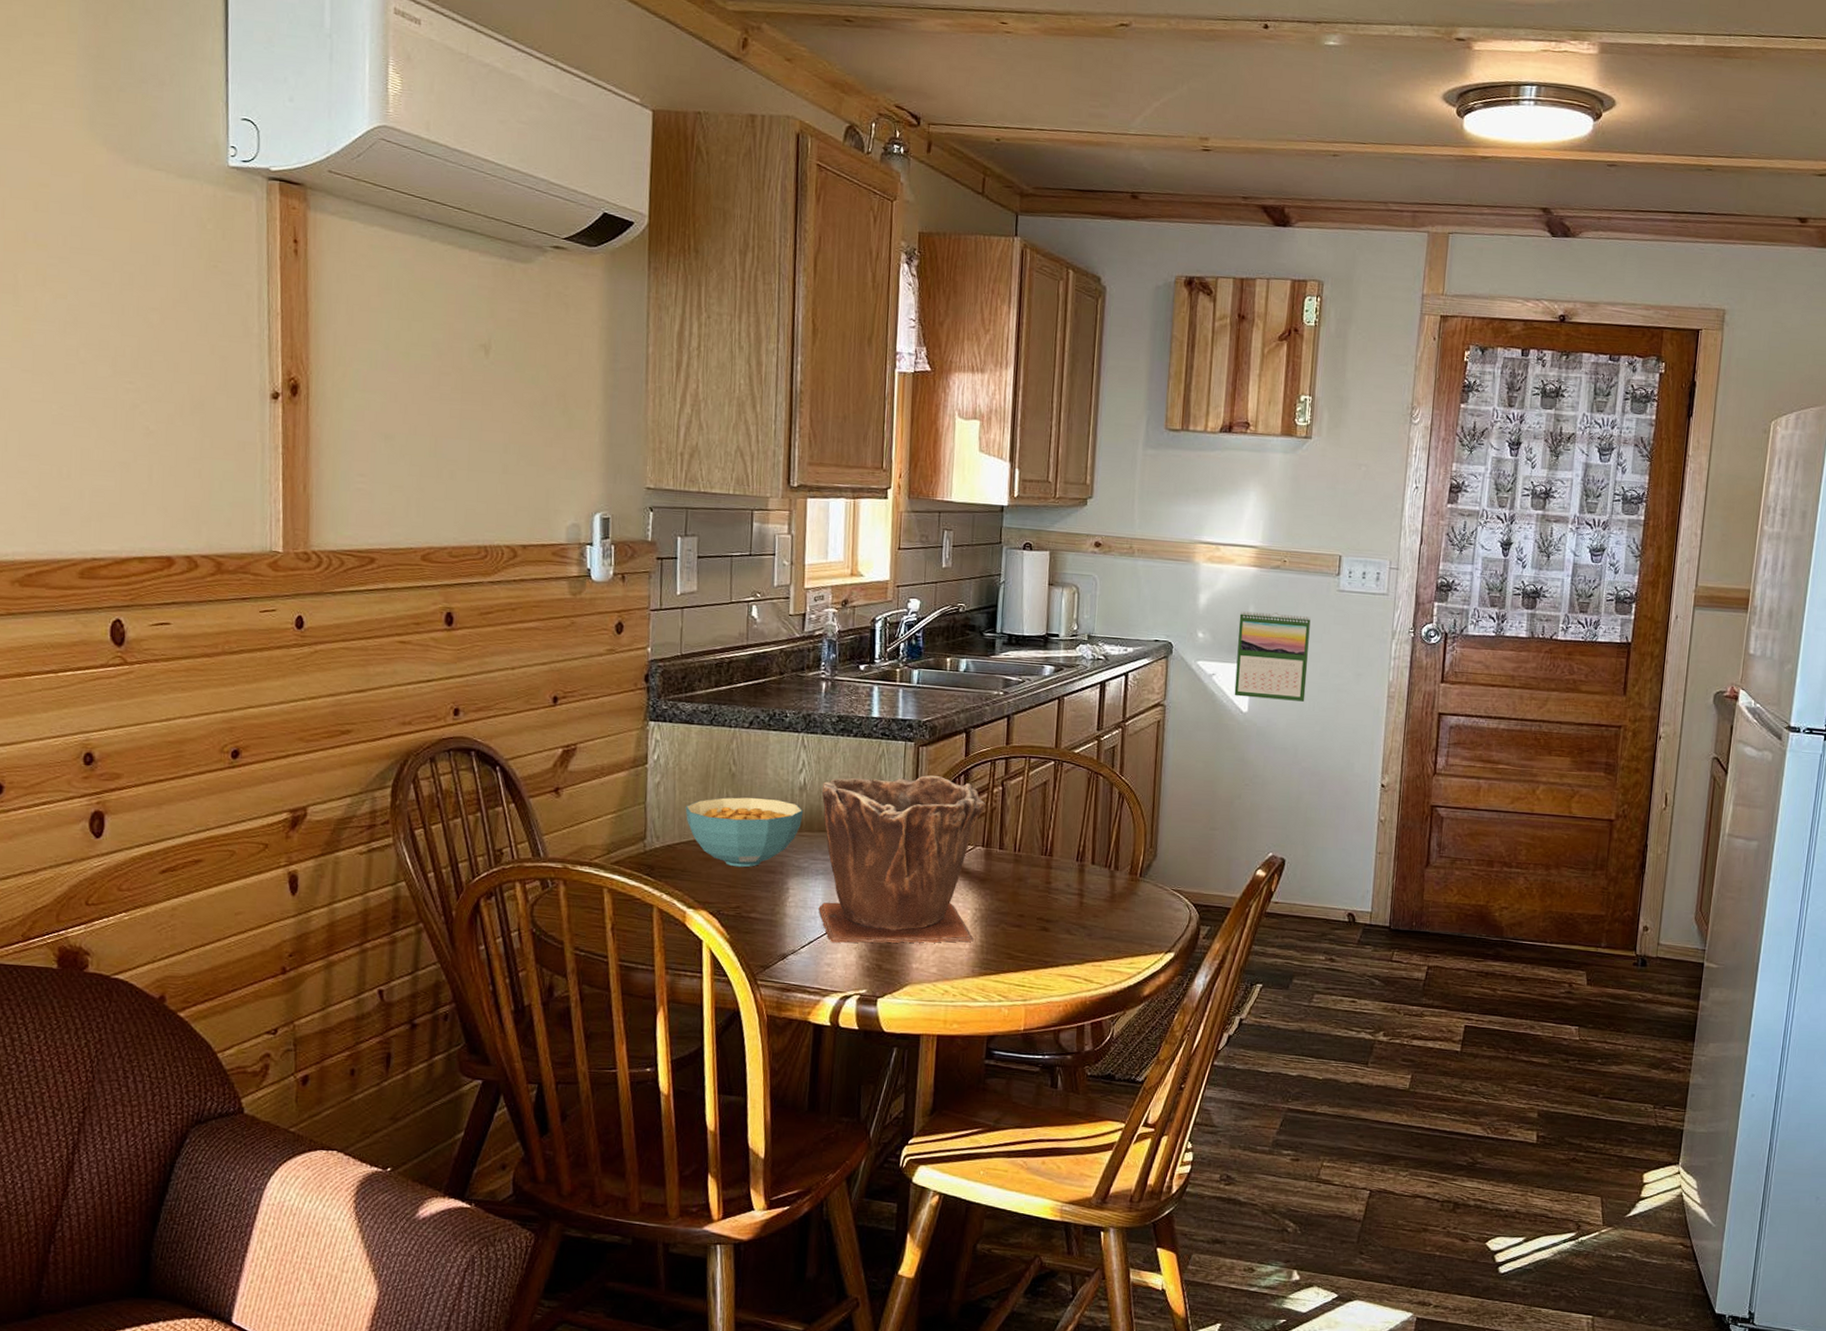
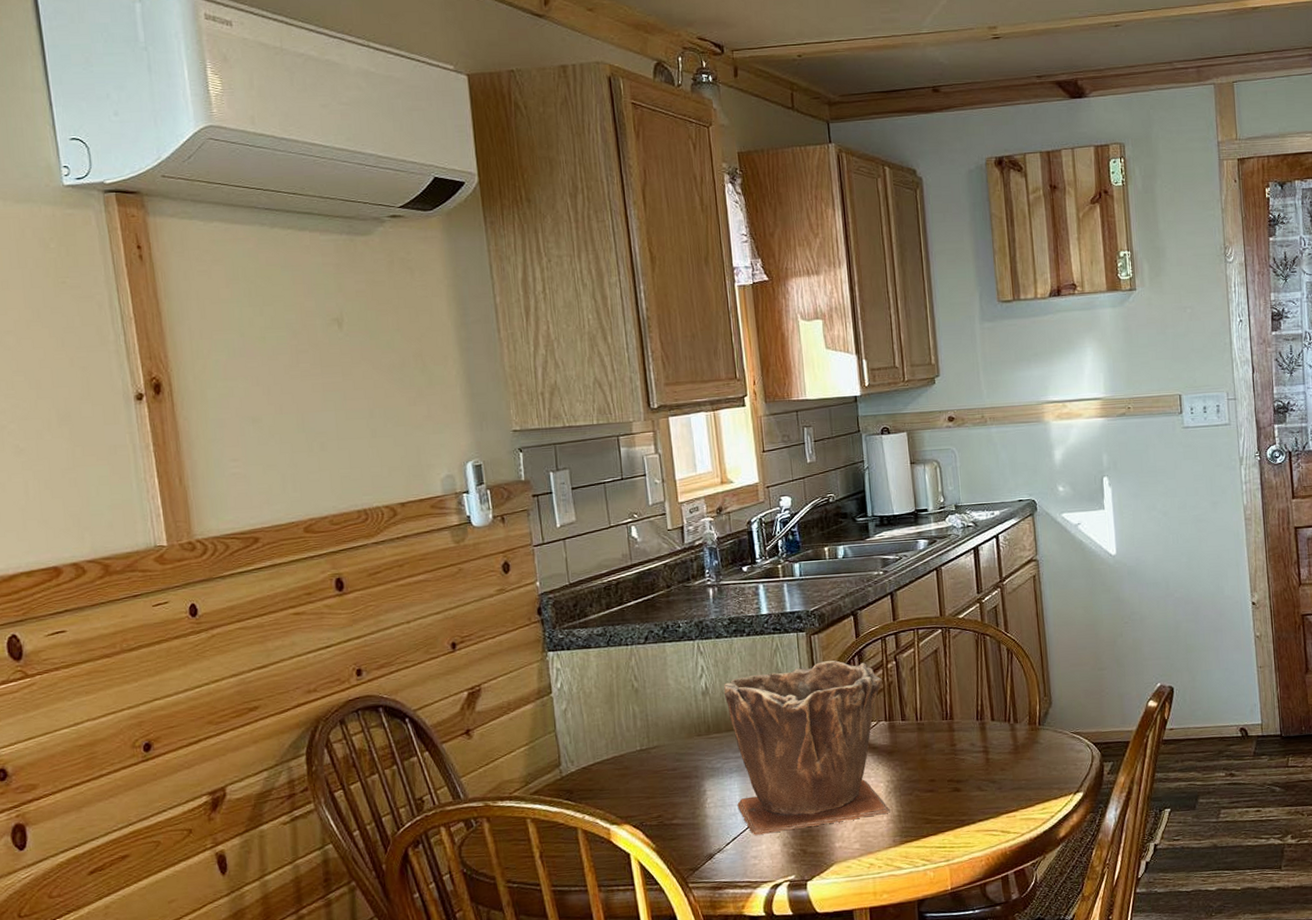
cereal bowl: present [685,797,804,868] -> none [594,707,709,778]
calendar: present [1234,611,1311,702] -> none [1094,456,1168,541]

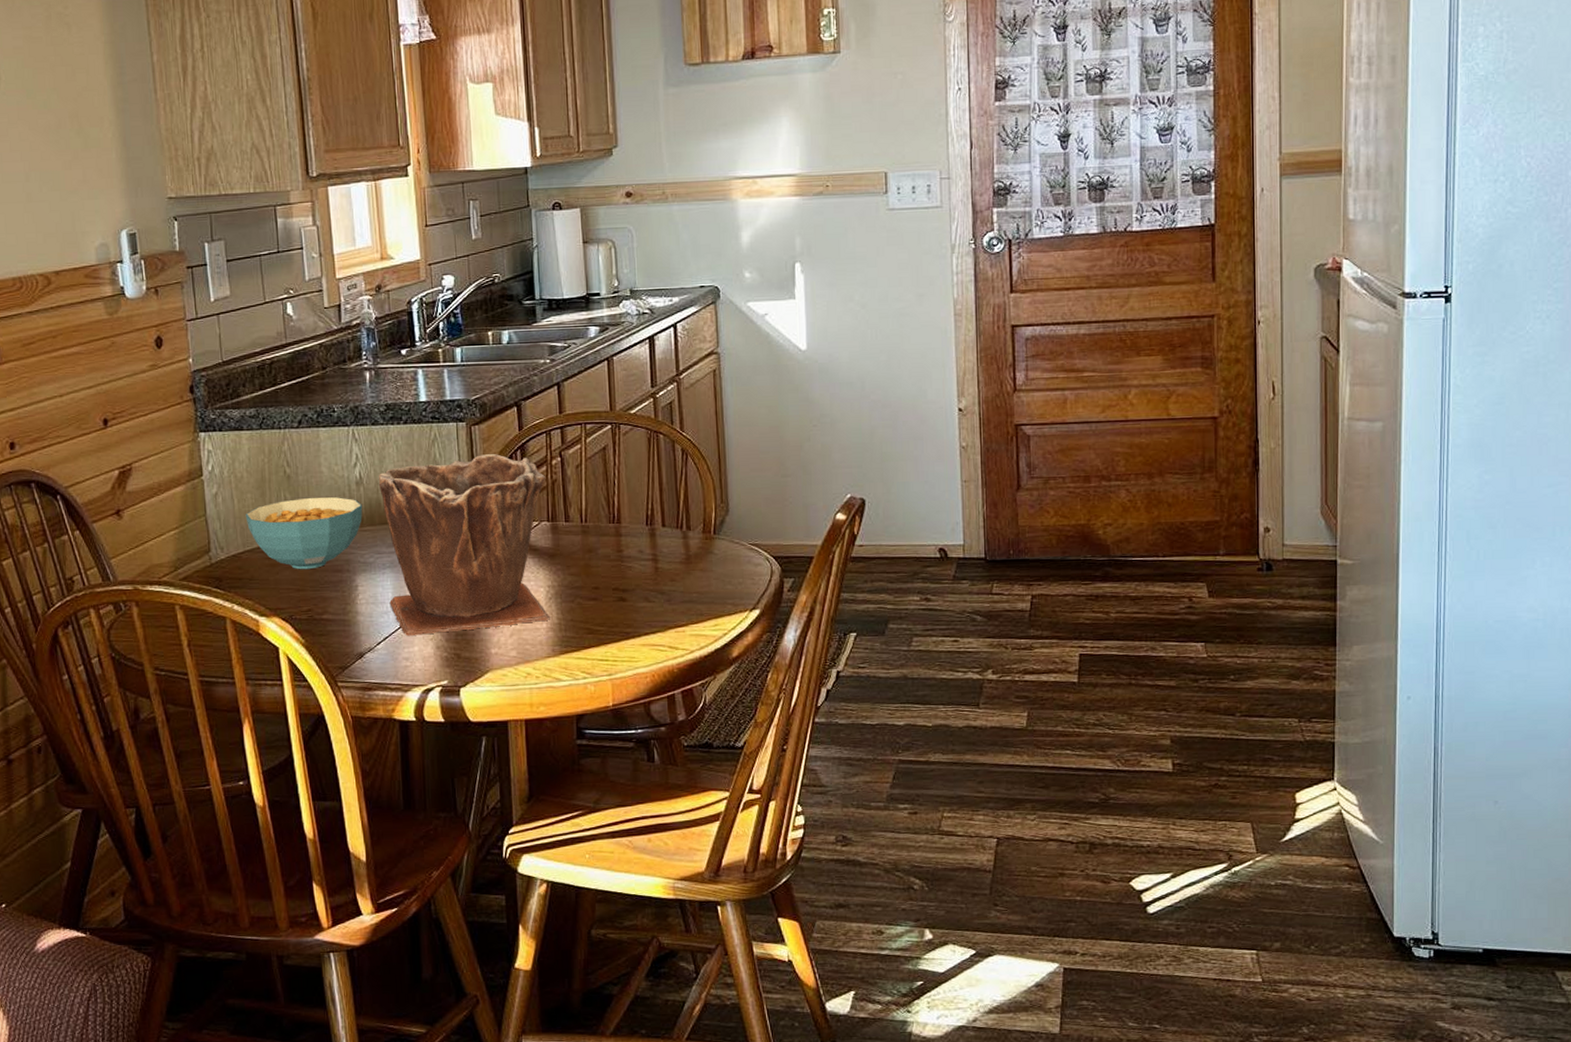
cereal bowl: none [594,707,709,778] -> present [245,497,363,570]

